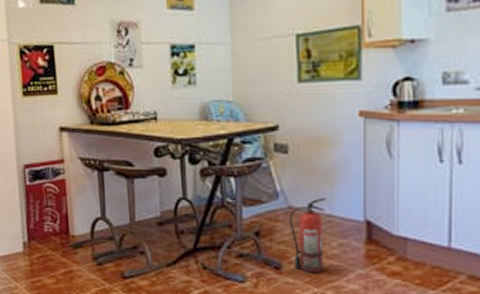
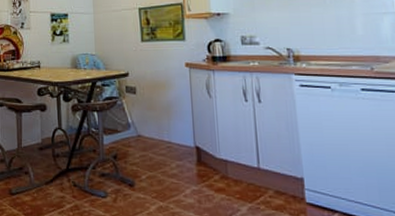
fire extinguisher: present [289,197,326,274] -> none [138,128,166,190]

